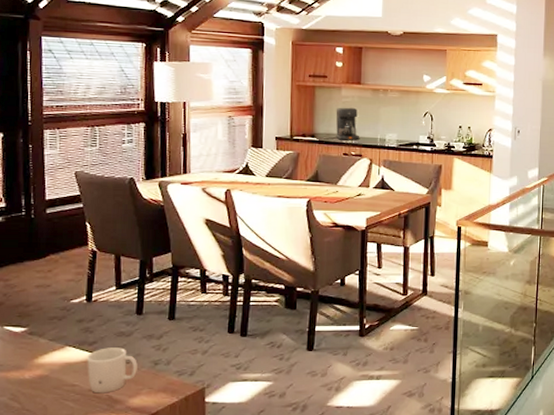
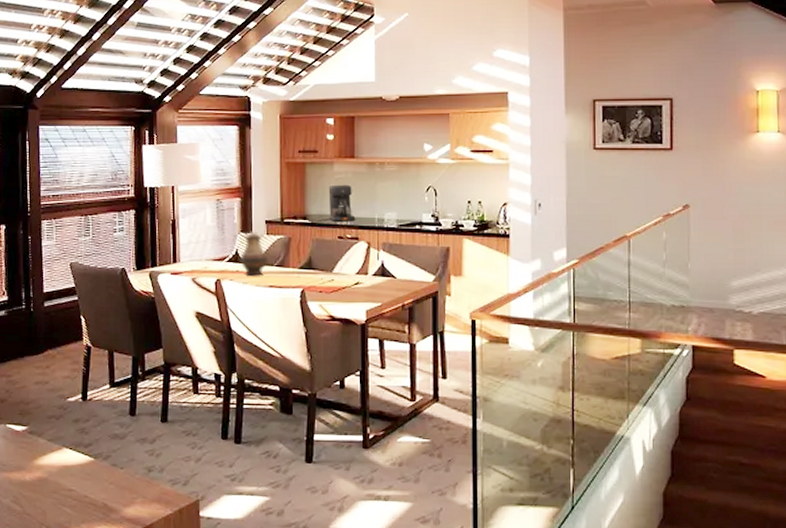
mug: present [86,348,138,394] -> none [82,451,131,501]
vase: none [250,146,277,187] -> present [240,231,268,276]

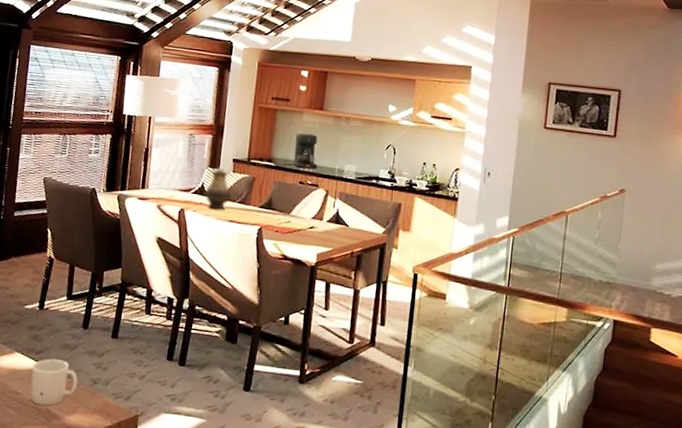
mug: none [82,451,131,501] -> present [30,358,78,406]

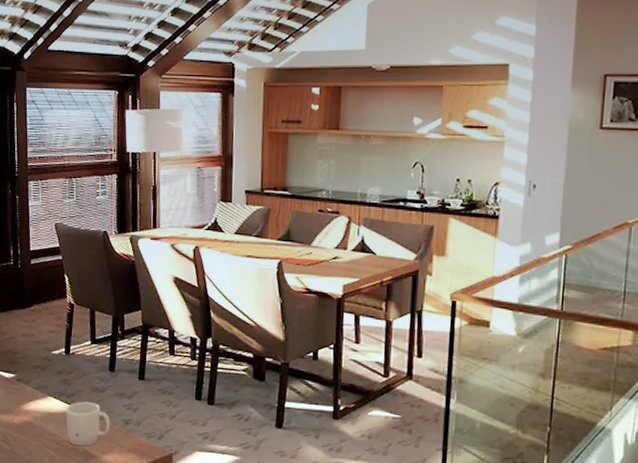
vase: present [205,167,231,209] -> none [219,200,246,245]
coffee maker: present [293,133,318,169] -> none [310,156,336,195]

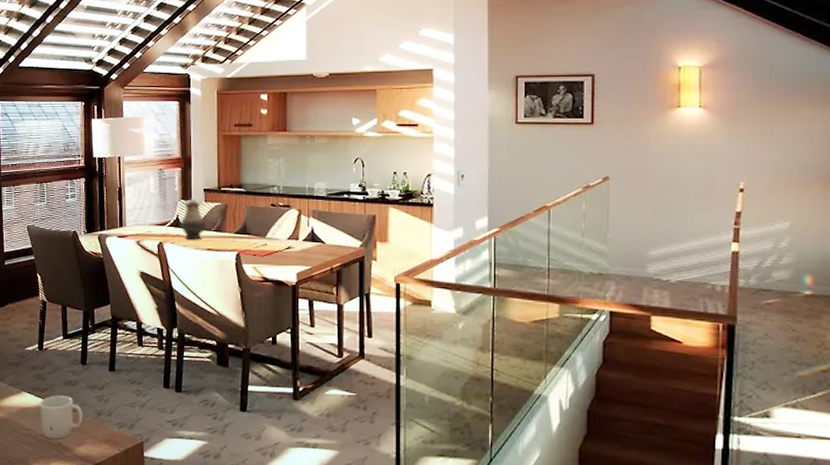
vase: none [219,200,246,245] -> present [181,198,206,240]

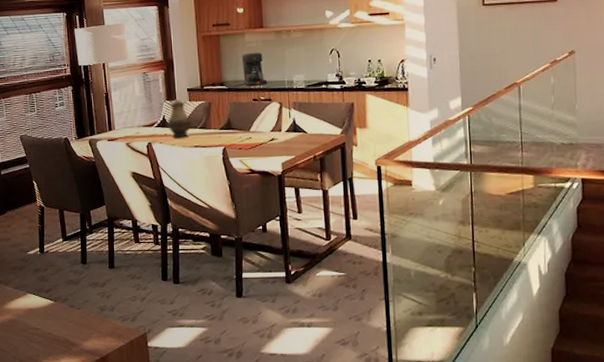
mug: present [39,395,83,440] -> none [44,295,87,337]
coffee maker: none [262,156,287,191] -> present [241,52,267,86]

